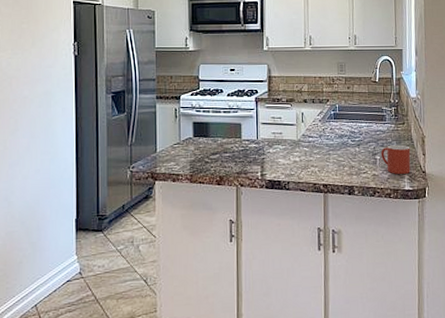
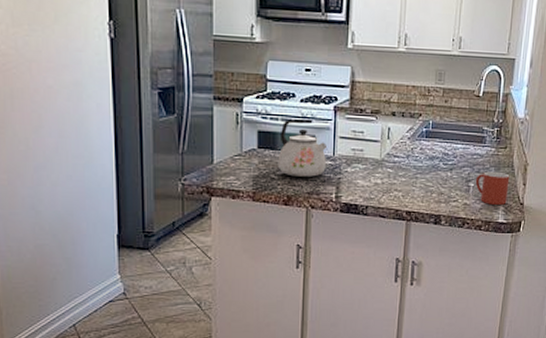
kettle: none [210,109,251,159] -> present [277,118,326,177]

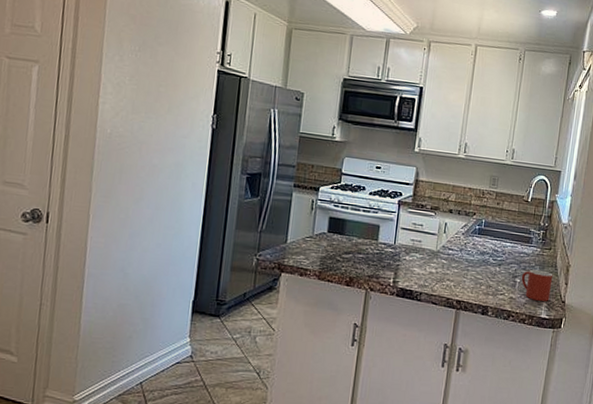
kettle: present [277,118,326,177] -> none [343,209,389,262]

